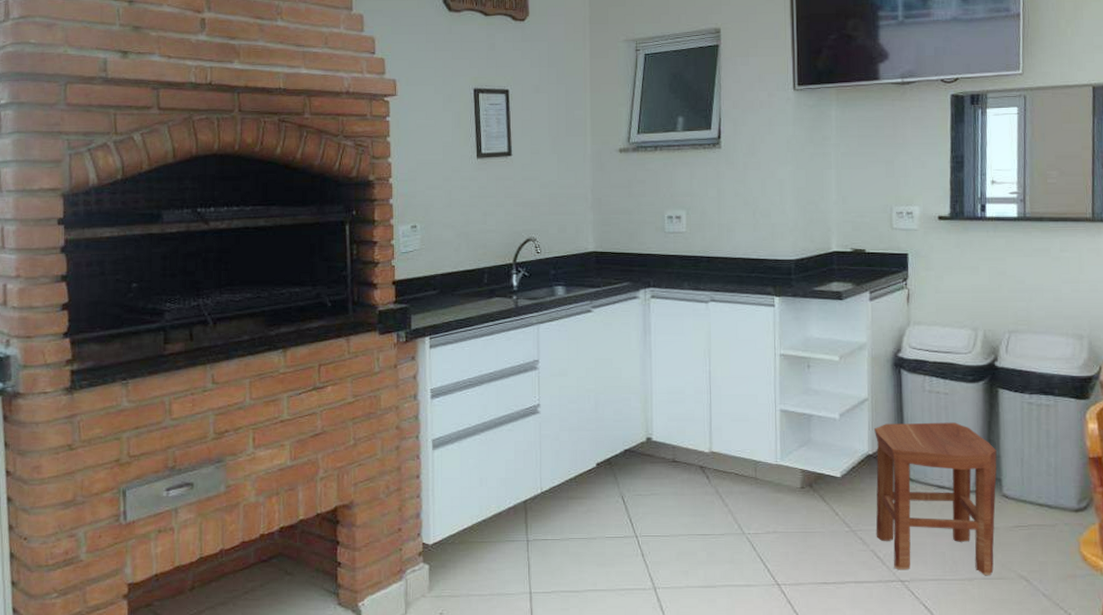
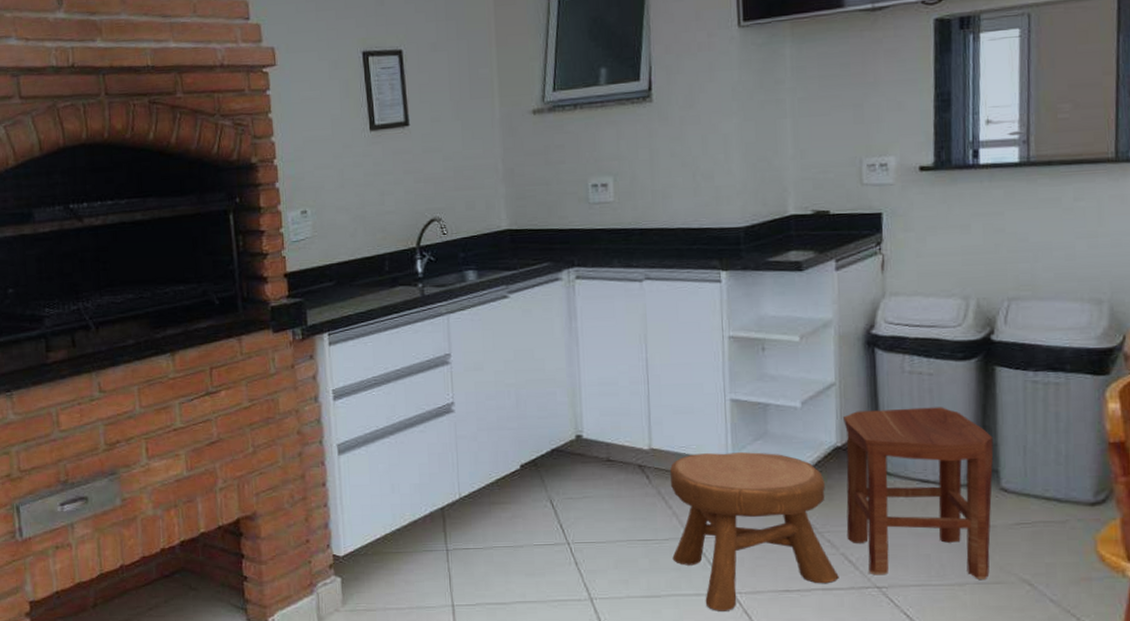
stool: none [727,457,869,601] -> present [670,452,839,611]

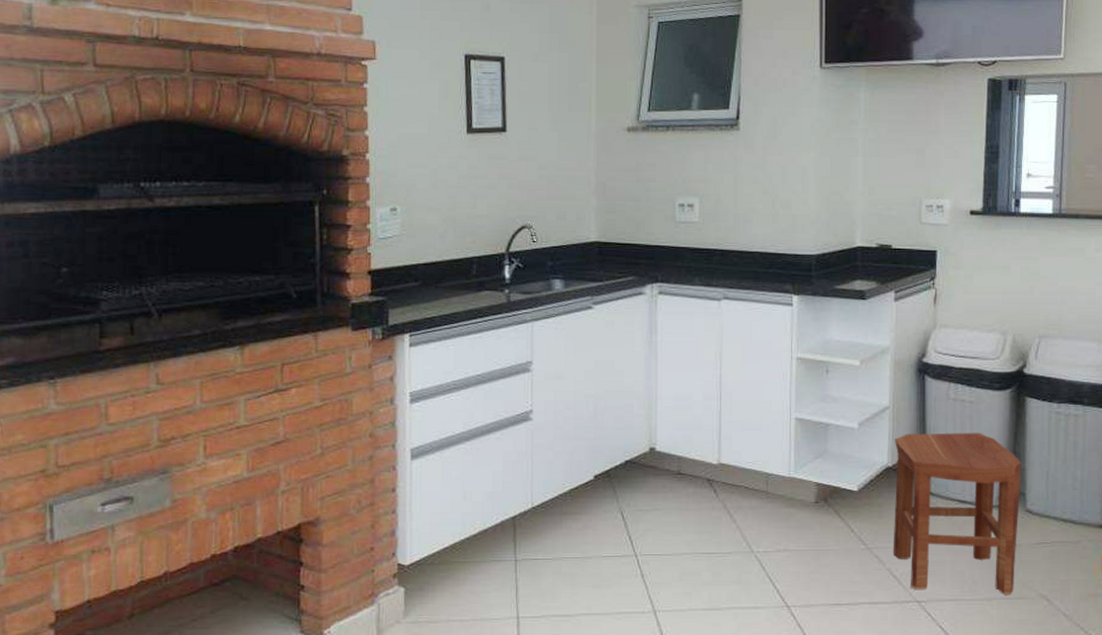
stool: present [670,452,839,611] -> none [734,470,884,624]

